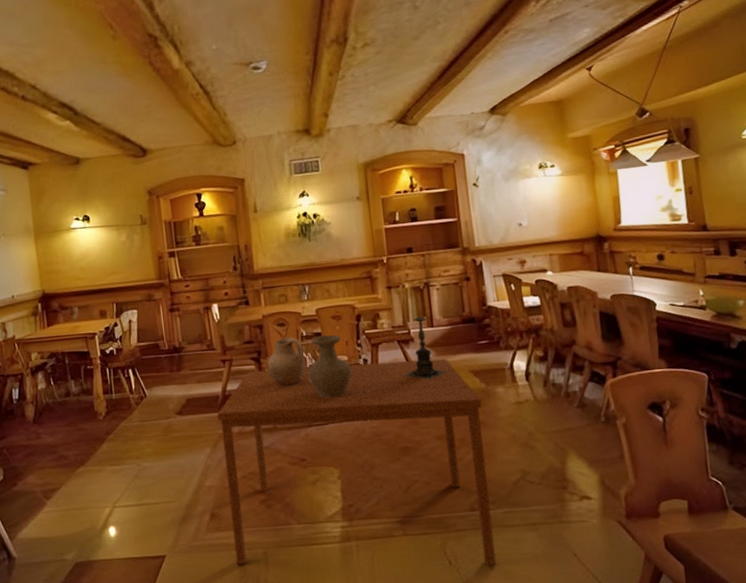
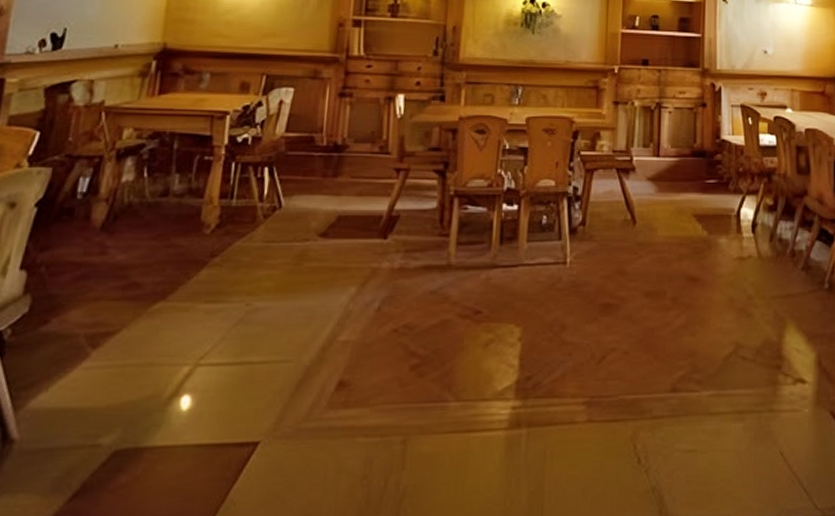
dining table: present [217,358,496,566] -> none [360,187,701,466]
ceramic pitcher: present [267,337,306,386] -> none [453,148,504,211]
vase: present [307,335,352,399] -> none [503,152,558,233]
candle holder: present [403,313,447,381] -> none [617,138,668,222]

